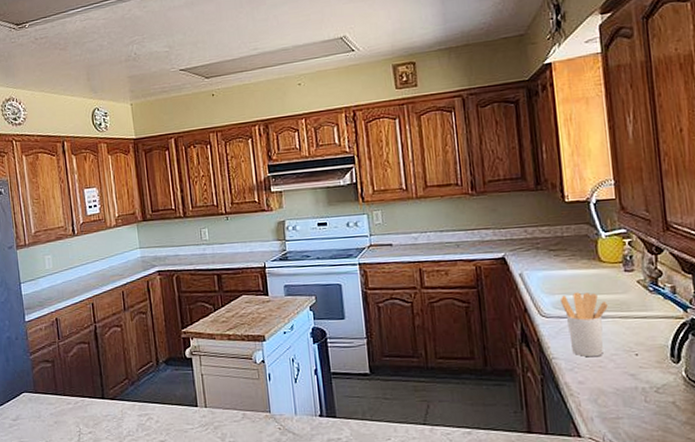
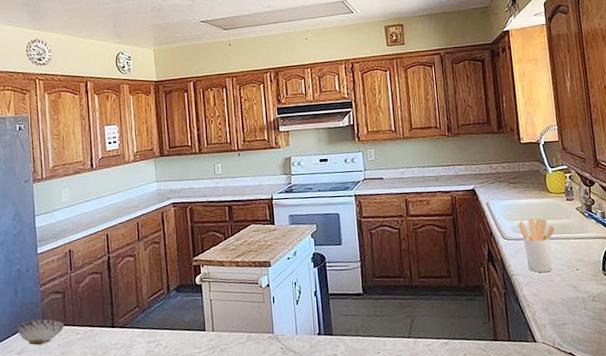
bowl: none [11,388,56,413] -> present [17,320,64,345]

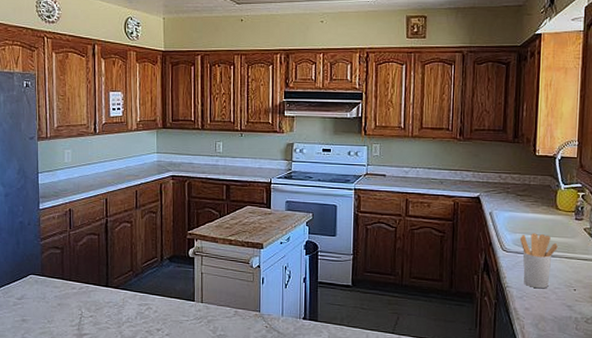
bowl: present [17,320,64,345] -> none [18,271,61,294]

